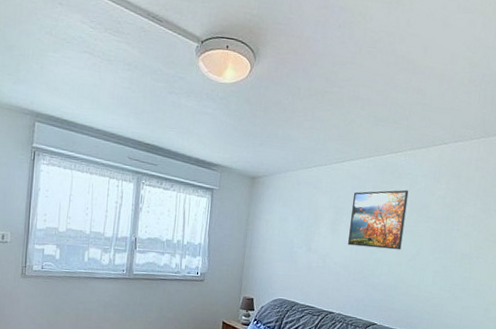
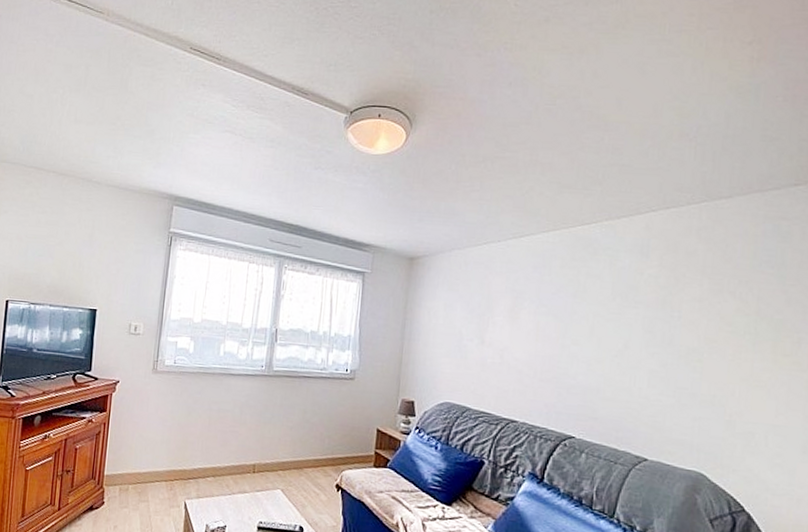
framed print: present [348,190,409,250] -> none [532,268,609,344]

